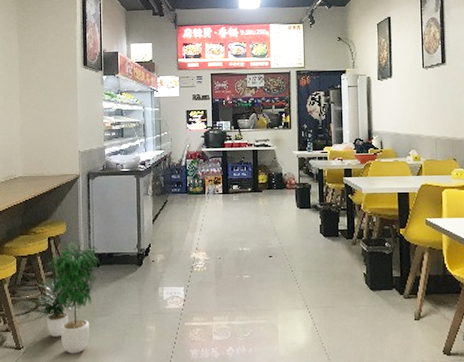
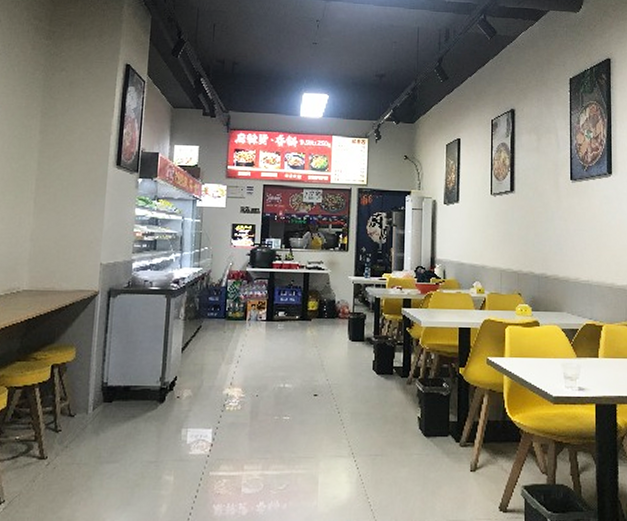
potted plant: present [36,240,100,354] -> none [28,369,115,510]

